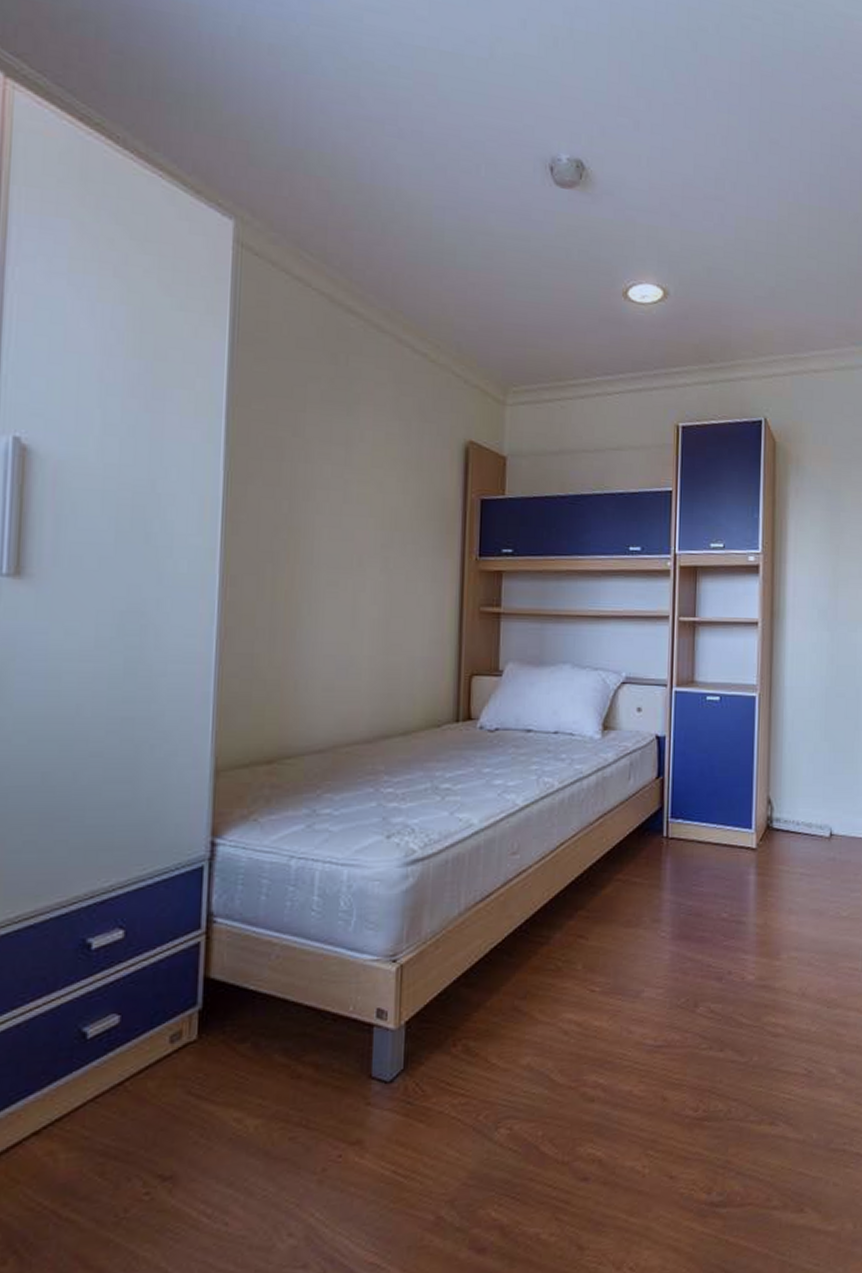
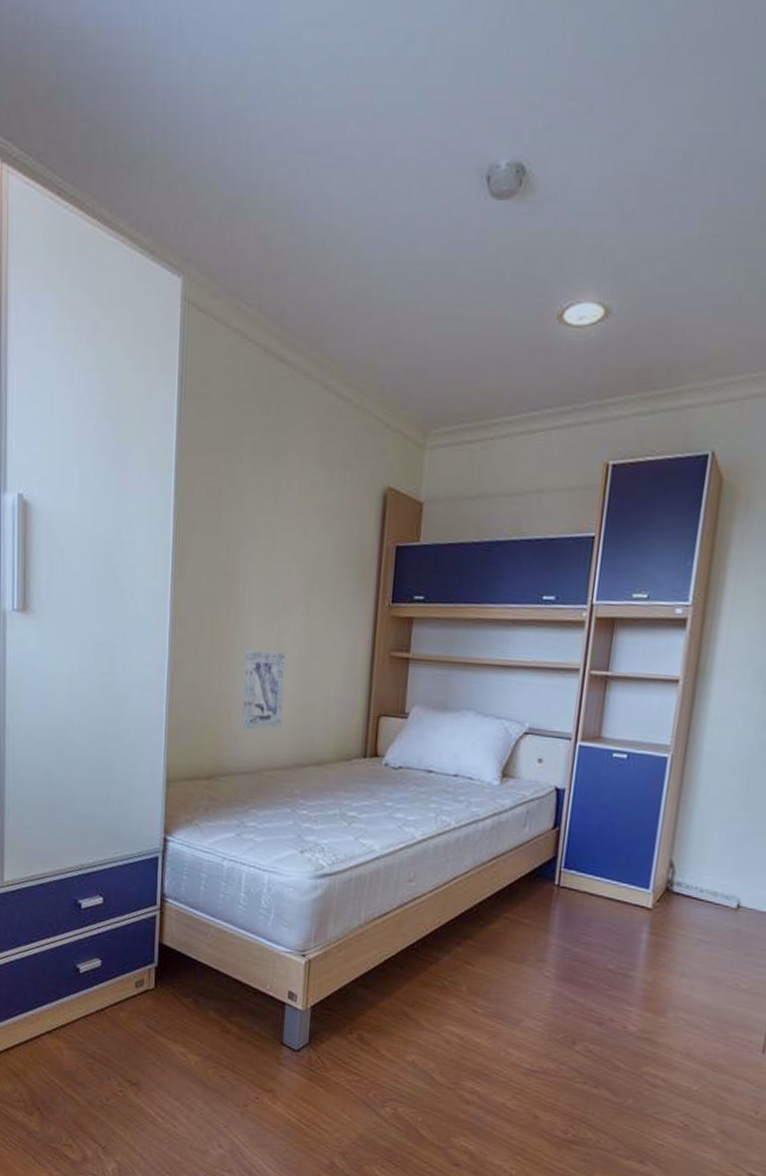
wall art: none [311,611,363,702] -> present [241,650,286,730]

